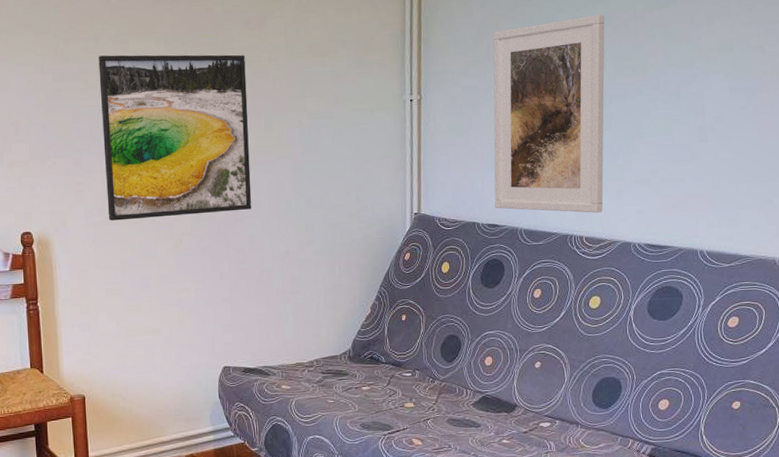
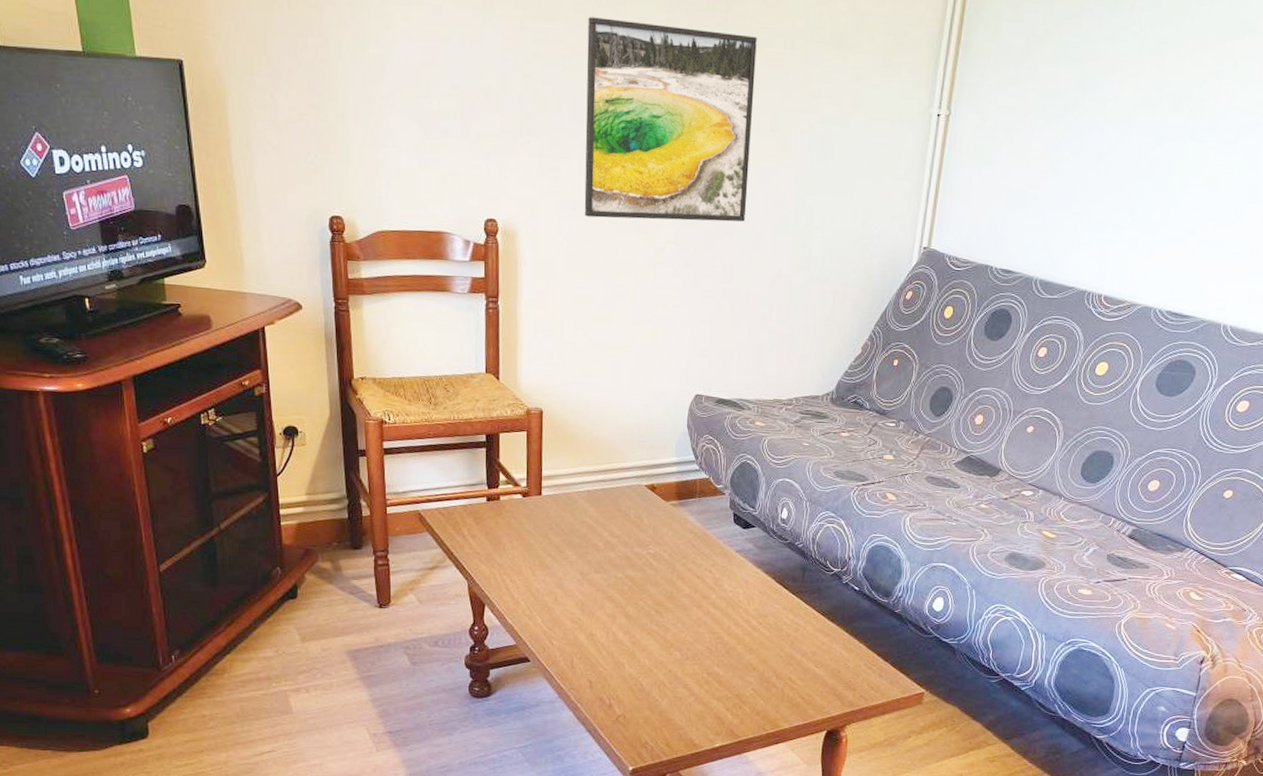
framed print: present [493,15,605,213] -> none [1012,37,1171,270]

